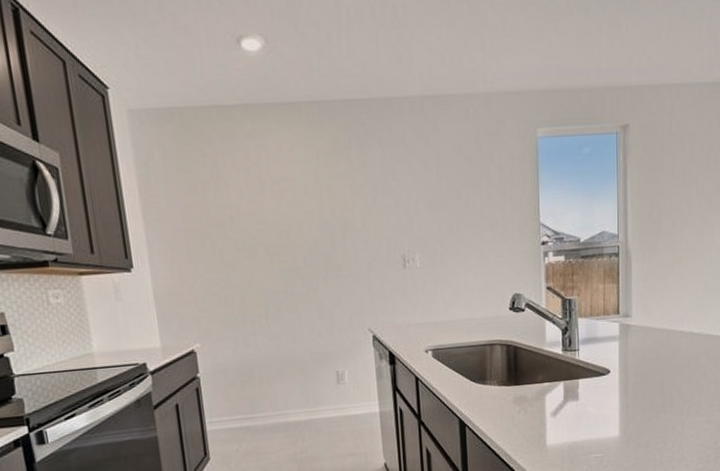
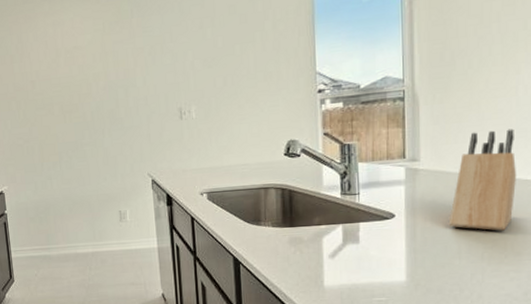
knife block: none [655,287,710,384] -> present [448,129,517,231]

